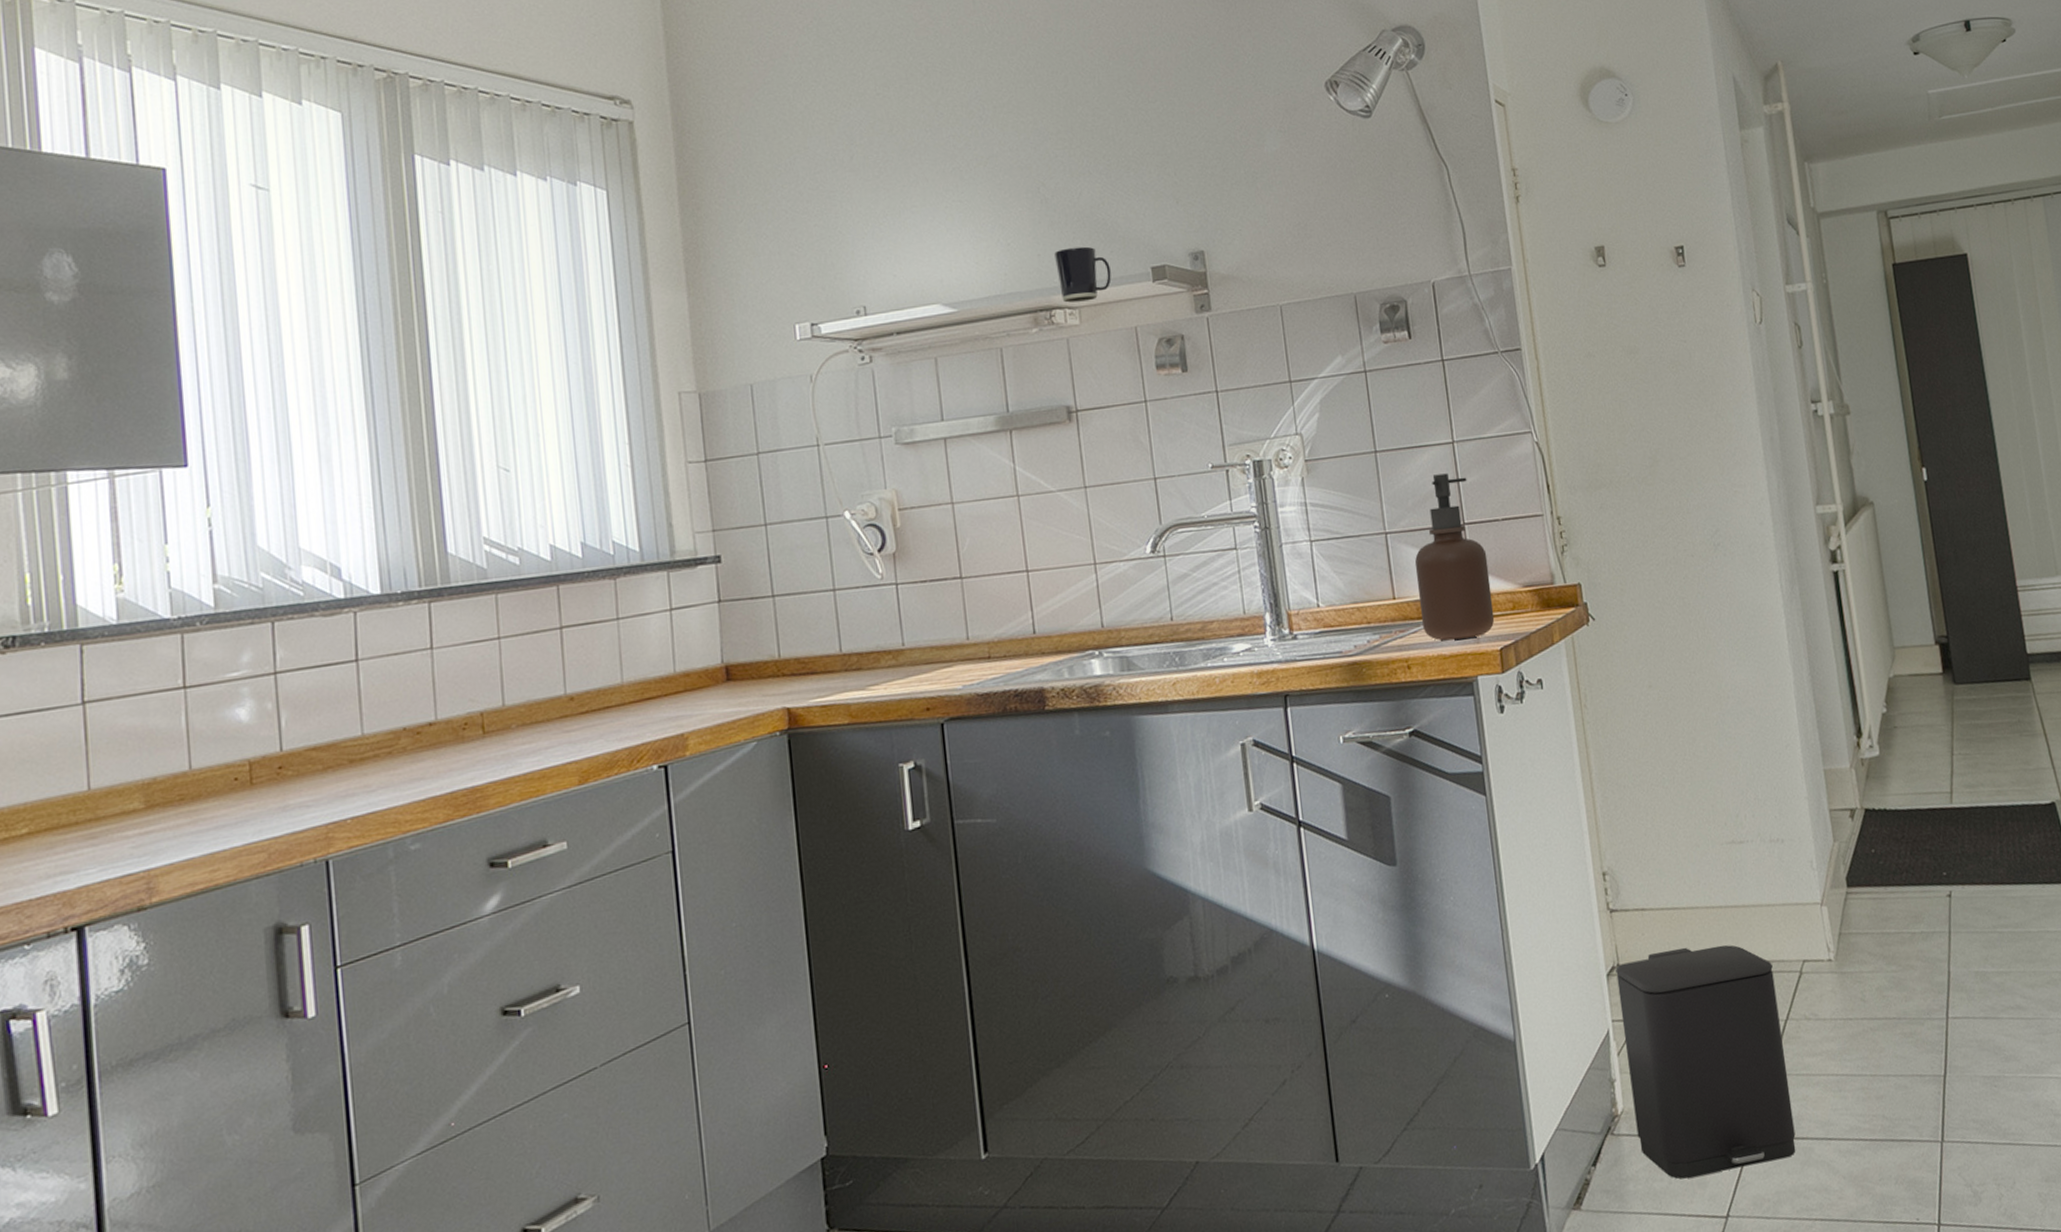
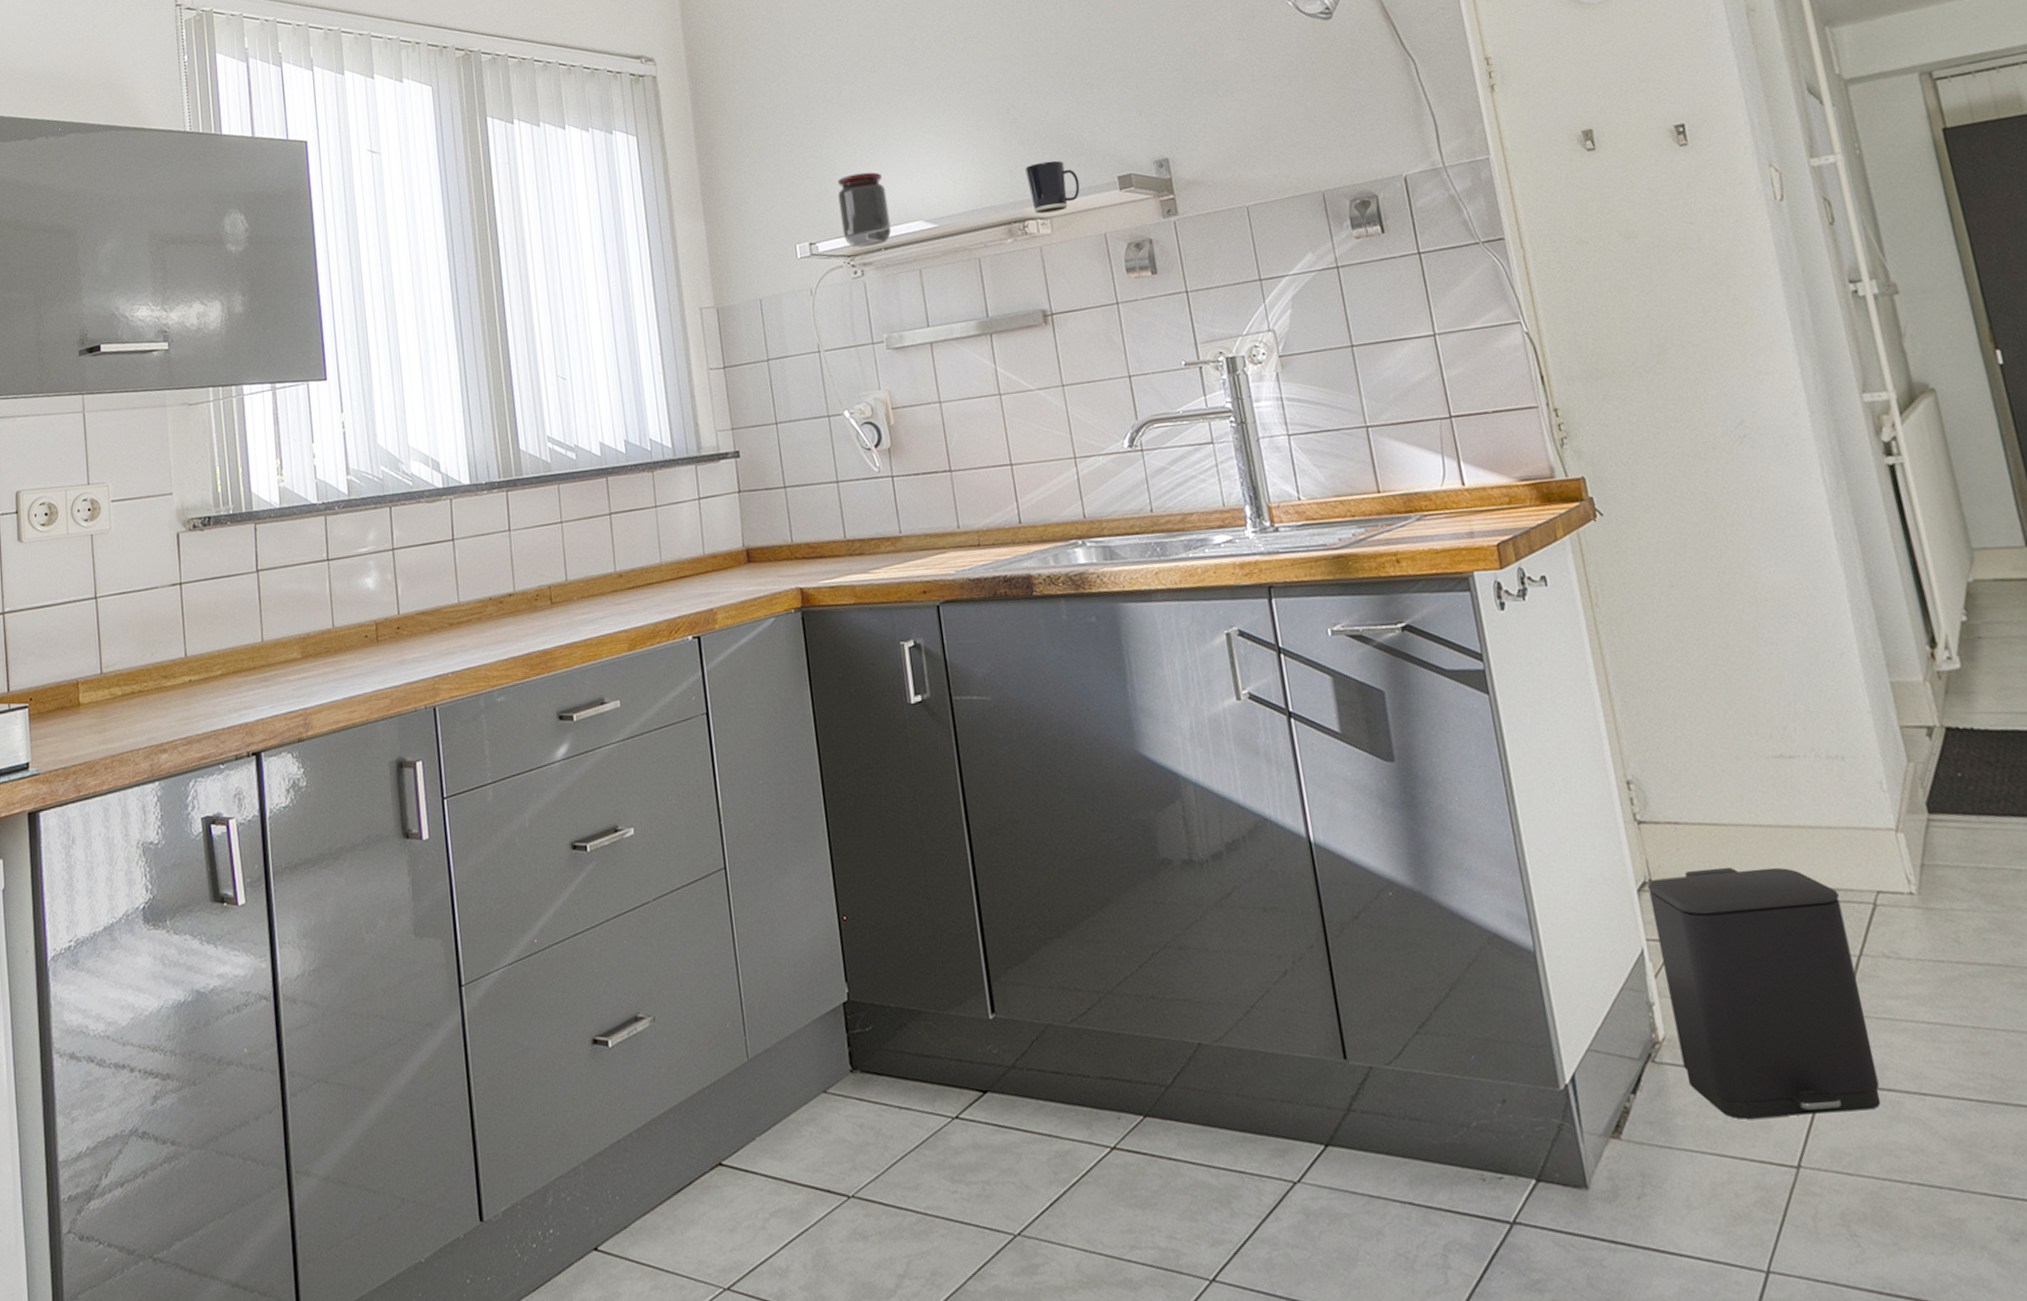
jar: none [845,247,905,331] -> present [837,172,891,248]
soap dispenser: present [1414,473,1495,641] -> none [1399,366,1490,535]

